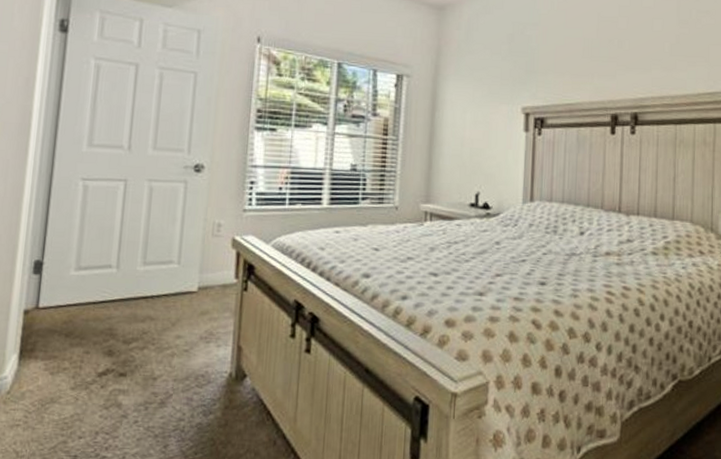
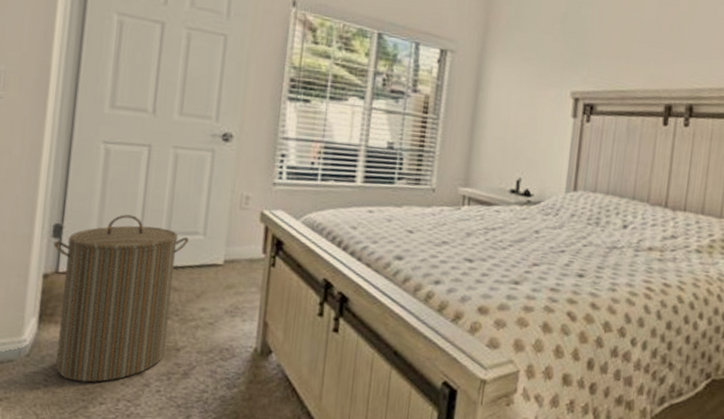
laundry hamper: none [34,248,164,417] -> present [53,214,189,383]

